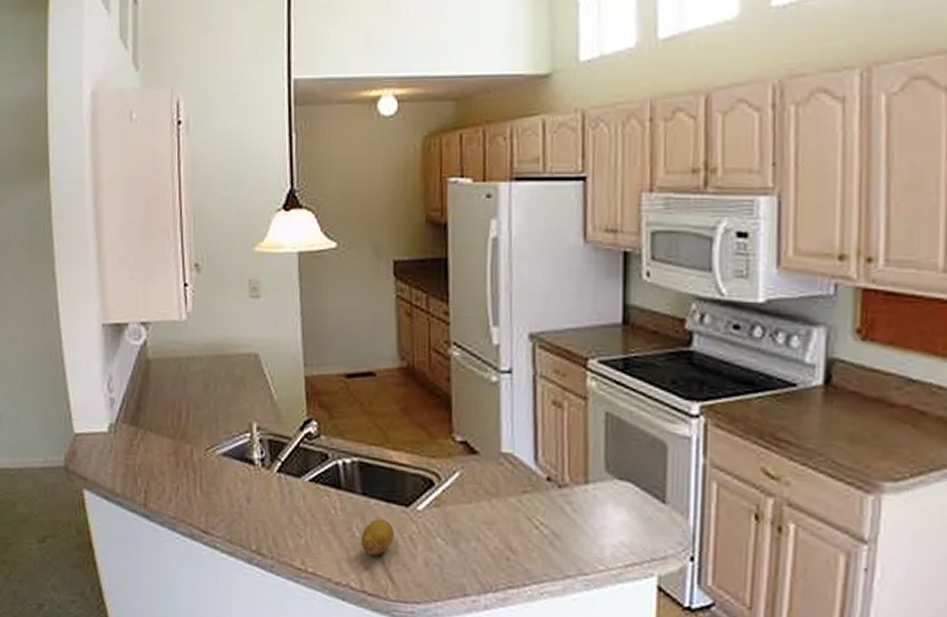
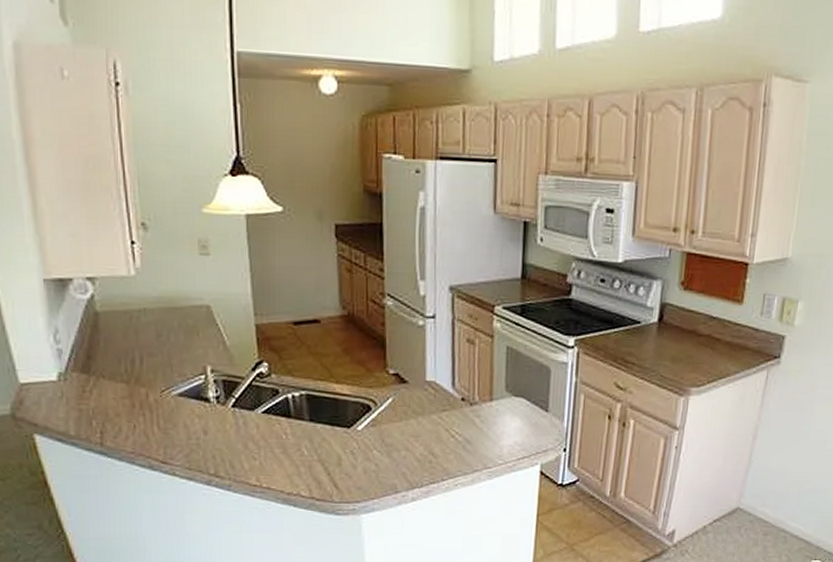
fruit: present [361,518,394,557] -> none [309,439,338,469]

